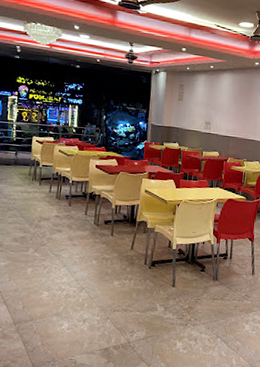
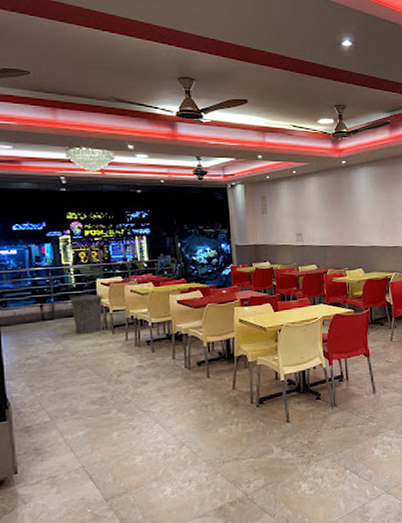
trash can: none [9,146,36,182] -> present [70,292,103,334]

